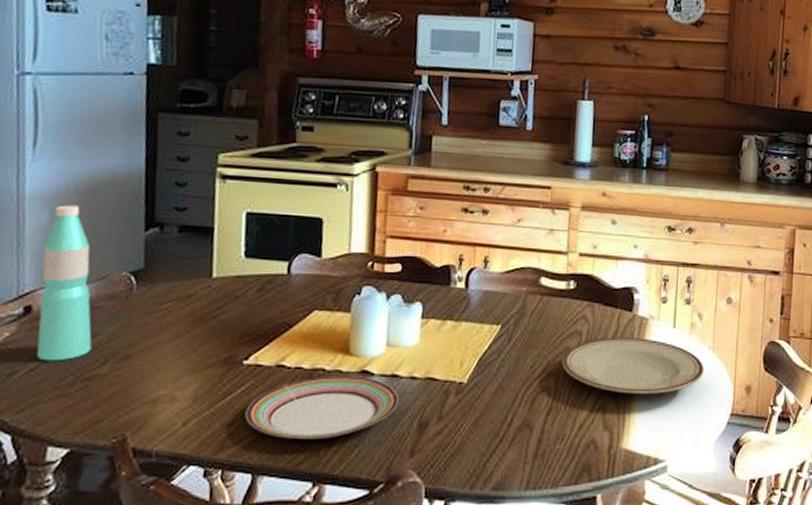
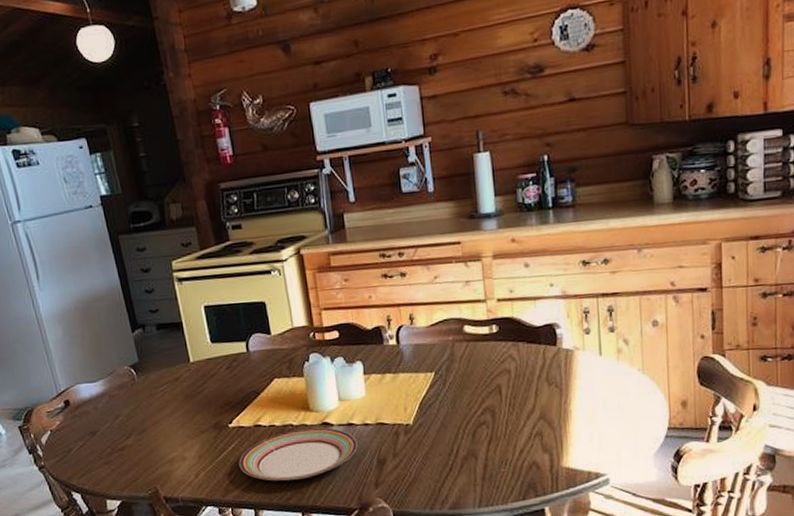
water bottle: present [36,205,92,362] -> none [64,320,118,440]
plate: present [561,337,704,394] -> none [495,368,636,420]

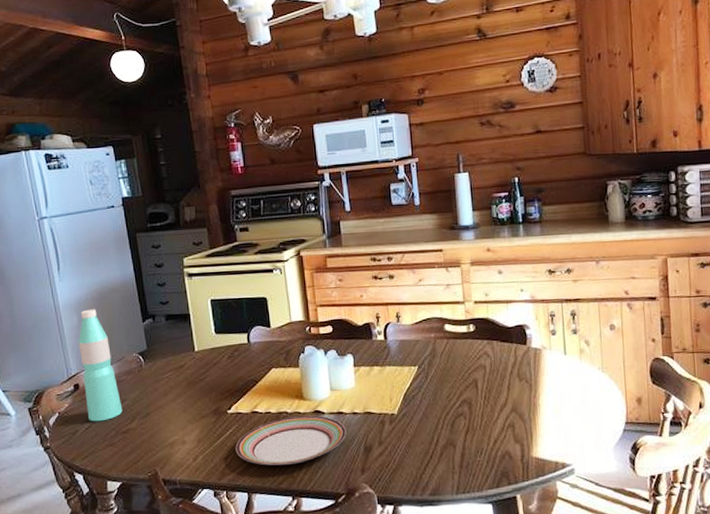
water bottle: none [64,320,118,440] -> present [78,309,123,422]

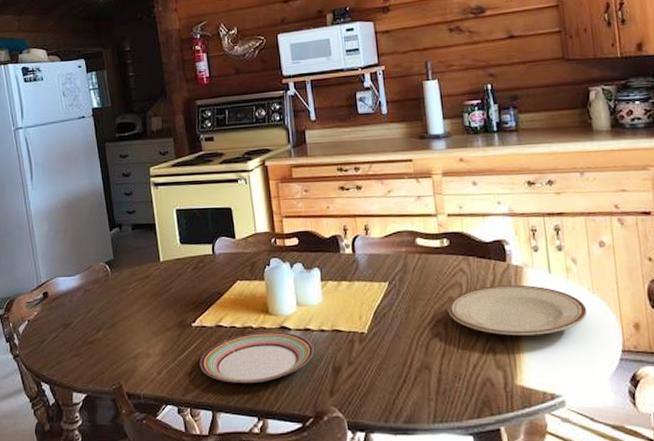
water bottle: present [78,309,123,422] -> none [48,217,89,331]
plate: none [472,366,597,413] -> present [447,285,588,336]

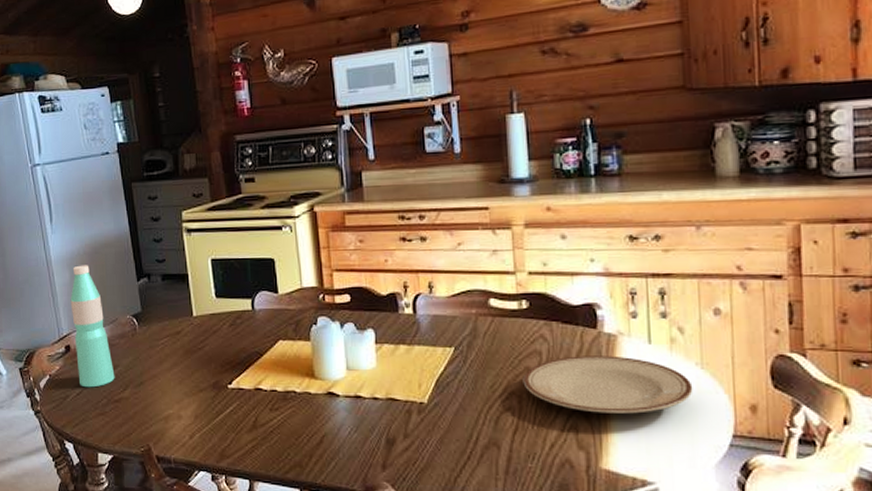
water bottle: none [48,217,89,331] -> present [70,265,115,388]
plate: present [199,331,314,384] -> none [236,397,365,453]

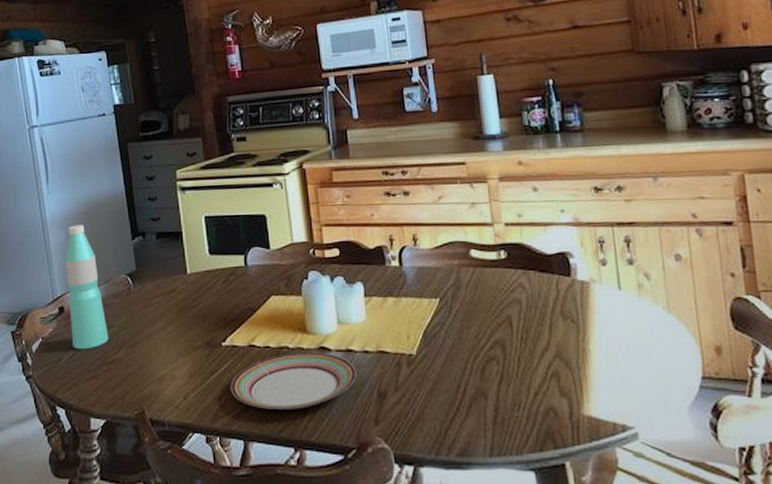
plate: none [236,397,365,453] -> present [230,352,357,411]
plate: present [523,356,693,414] -> none [505,302,663,360]

